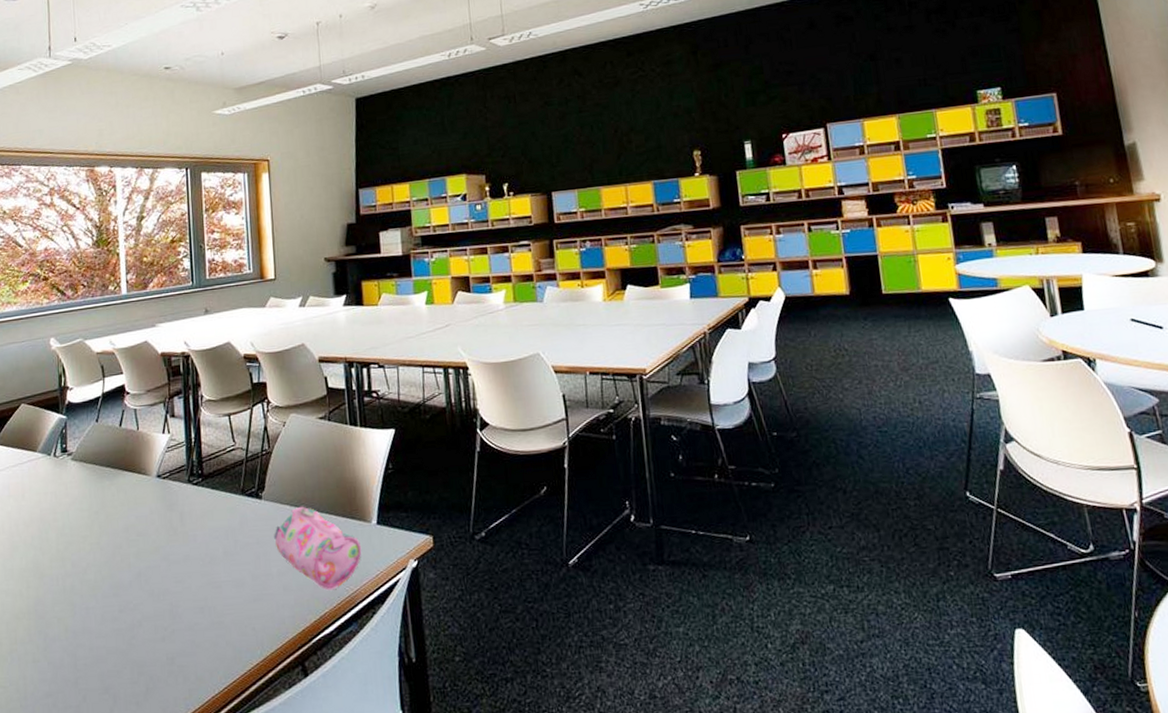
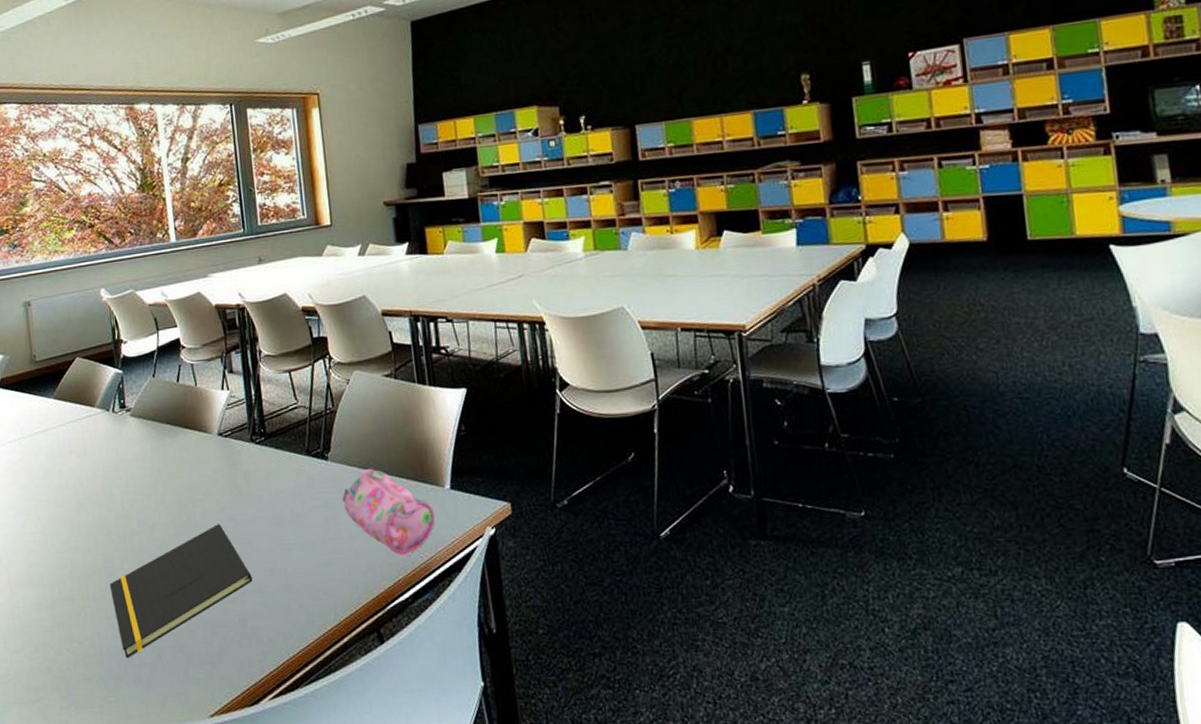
notepad: none [38,564,183,702] -> present [109,524,253,659]

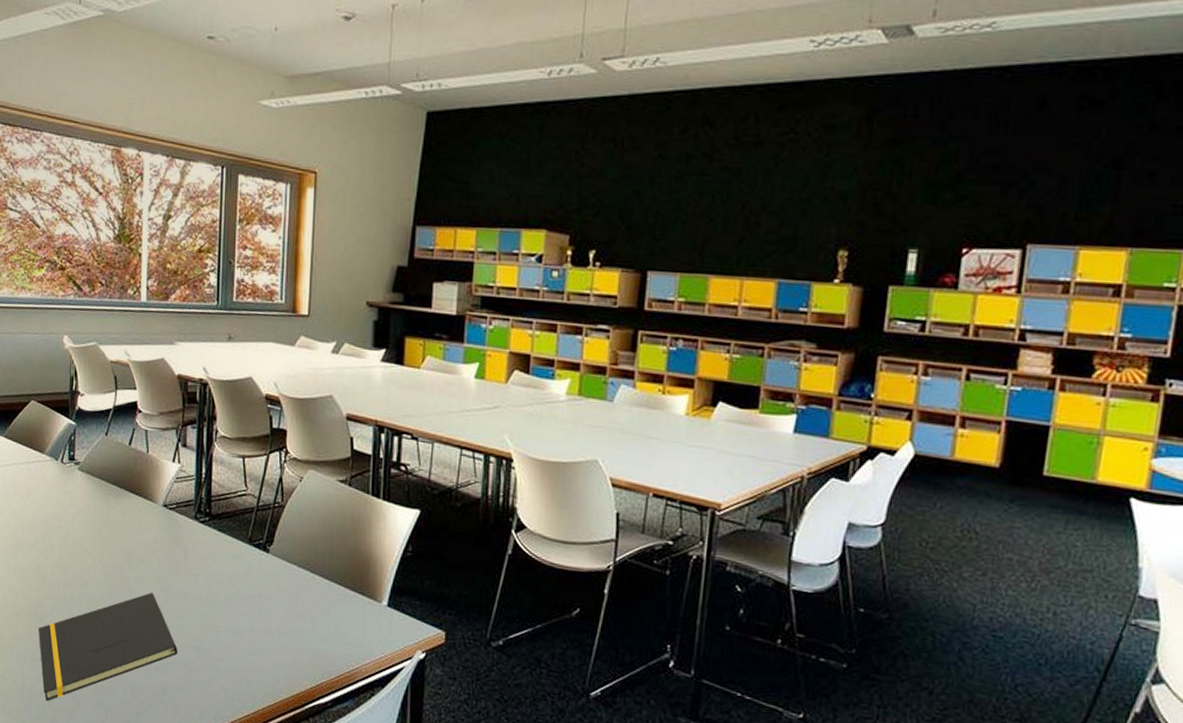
pencil case: present [342,468,436,557] -> none [278,569,368,662]

